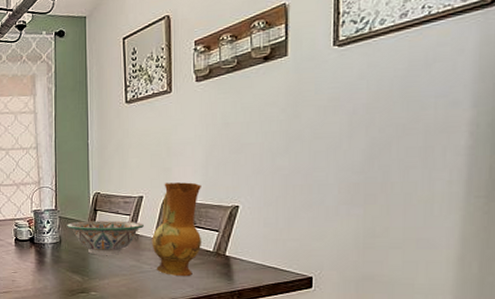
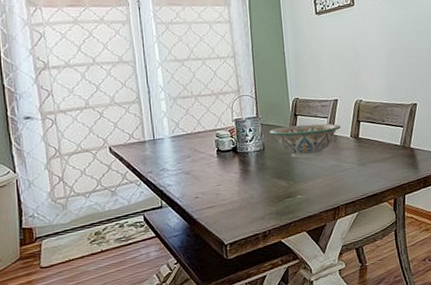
ceramic jug: present [152,182,202,277] -> none [348,84,391,171]

